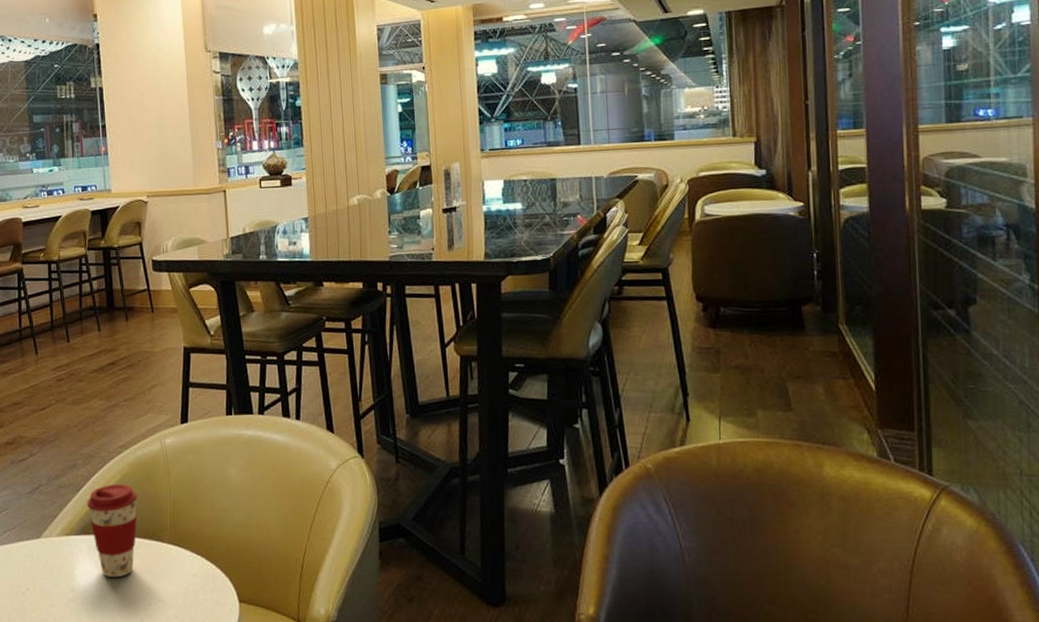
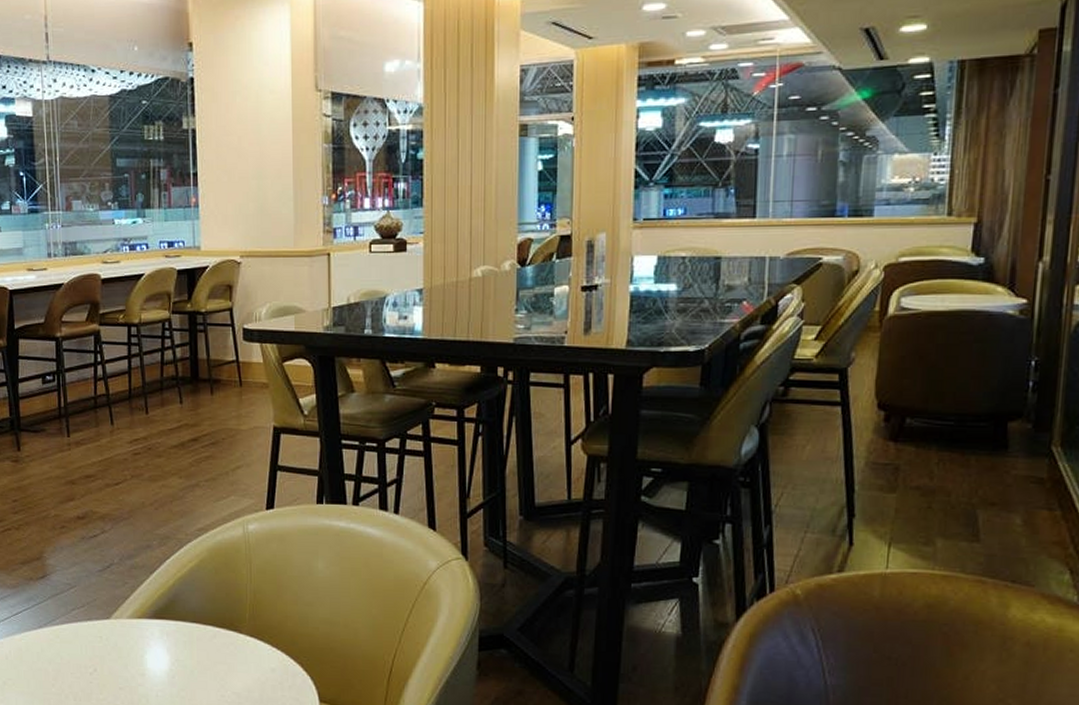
coffee cup: present [86,484,138,578] -> none [160,569,215,666]

